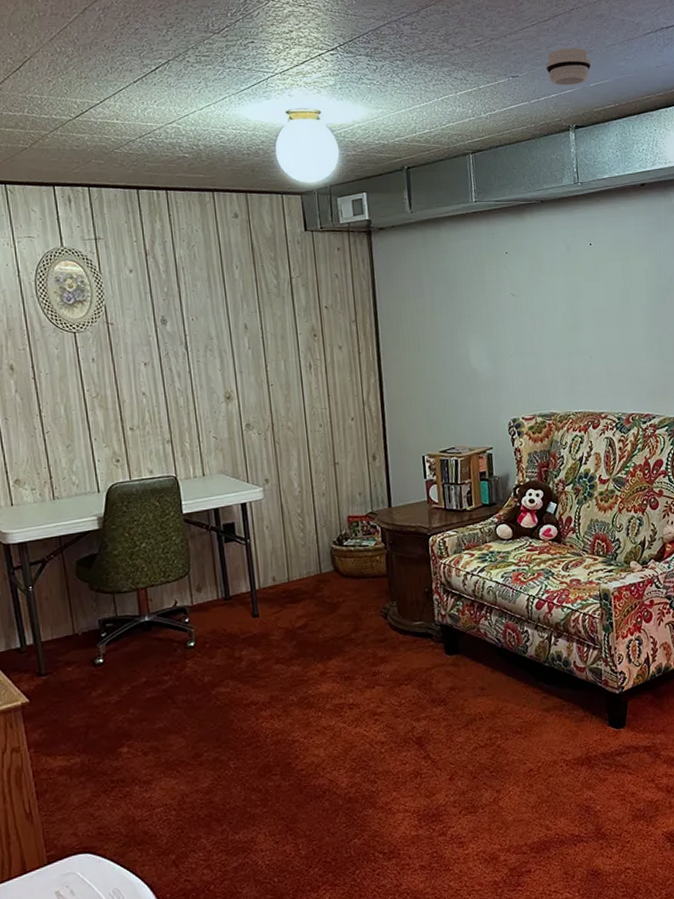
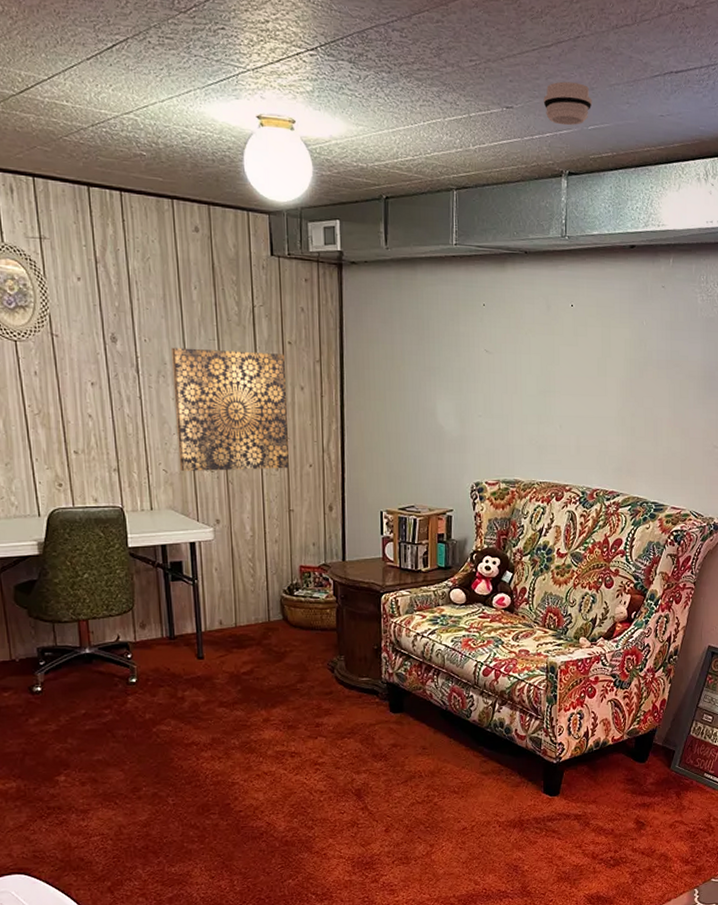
wall art: none [217,318,332,437] -> present [172,347,289,472]

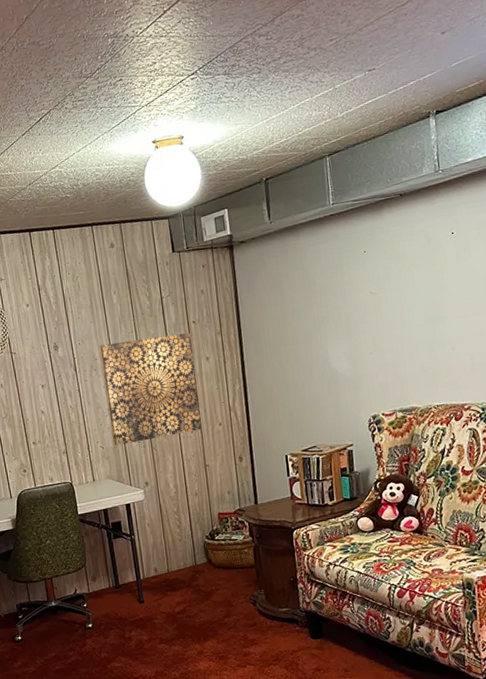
smoke detector: present [543,81,593,126] -> none [403,27,454,71]

